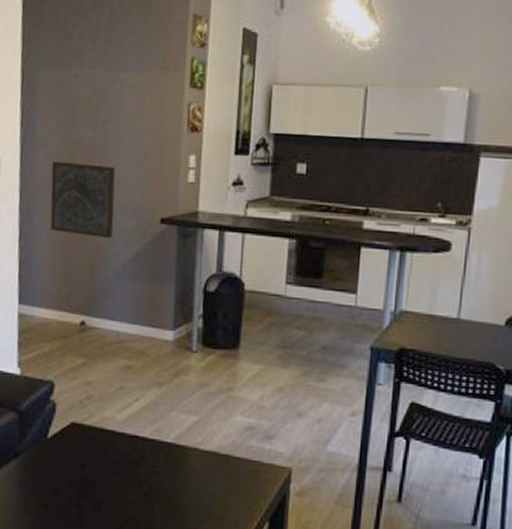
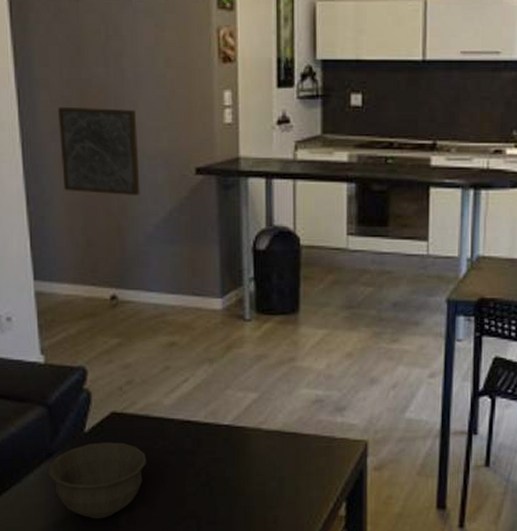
bowl: none [14,448,97,516] -> present [48,442,146,519]

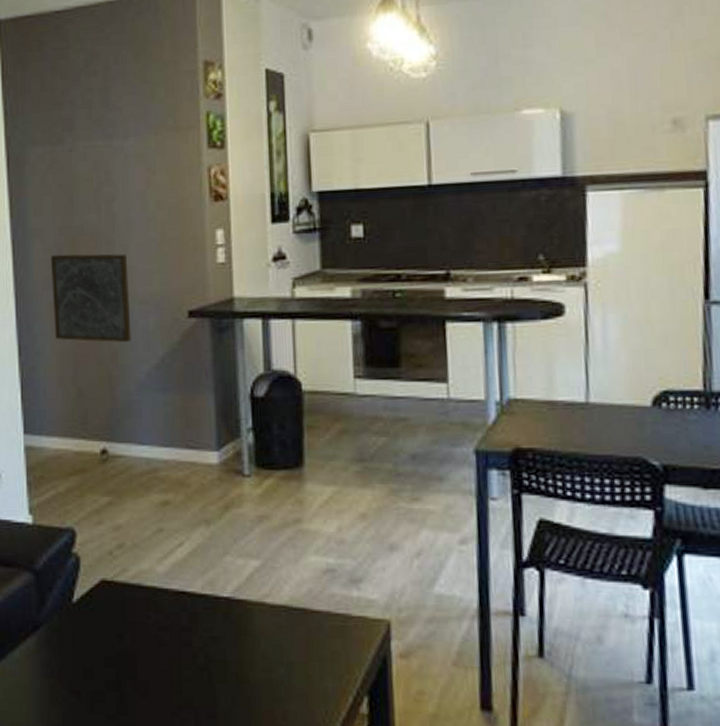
bowl: present [48,442,146,519] -> none [35,614,138,705]

